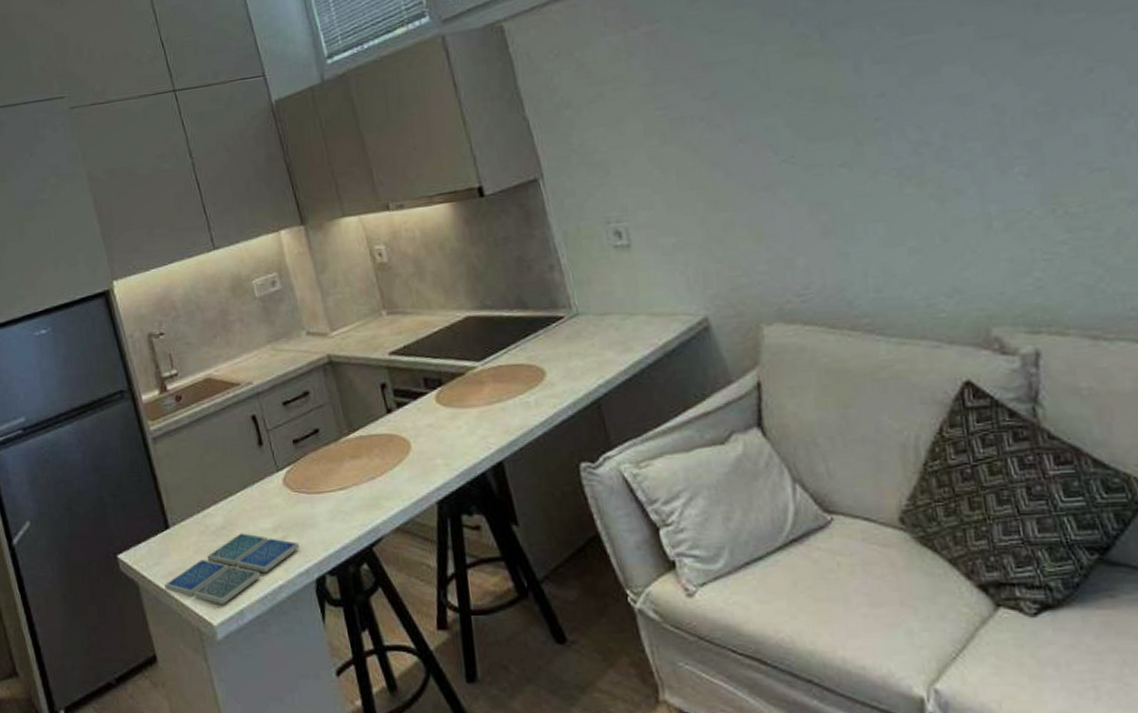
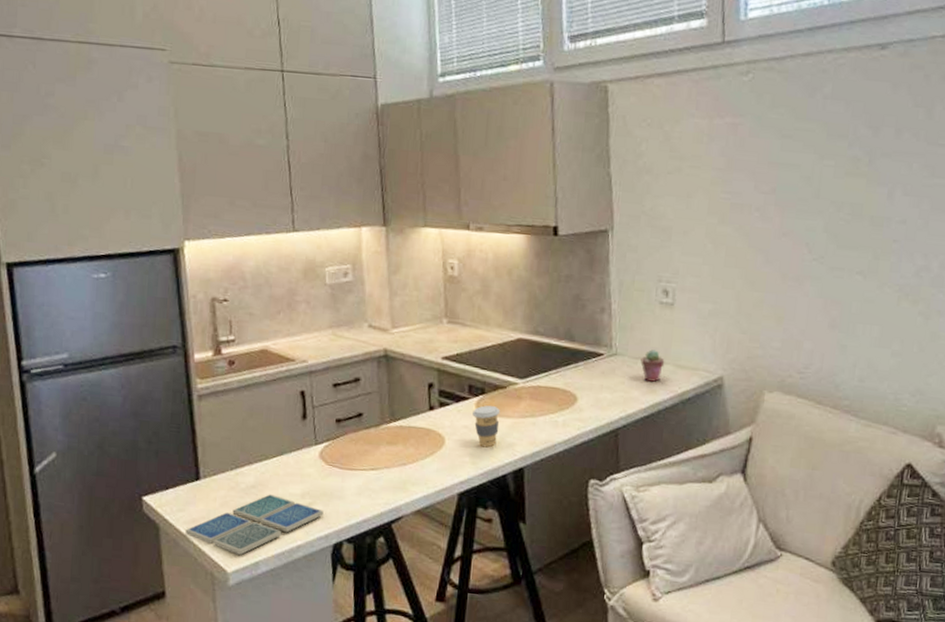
coffee cup: none [434,397,467,445] -> present [472,405,501,448]
potted succulent: none [607,301,636,339] -> present [640,349,665,382]

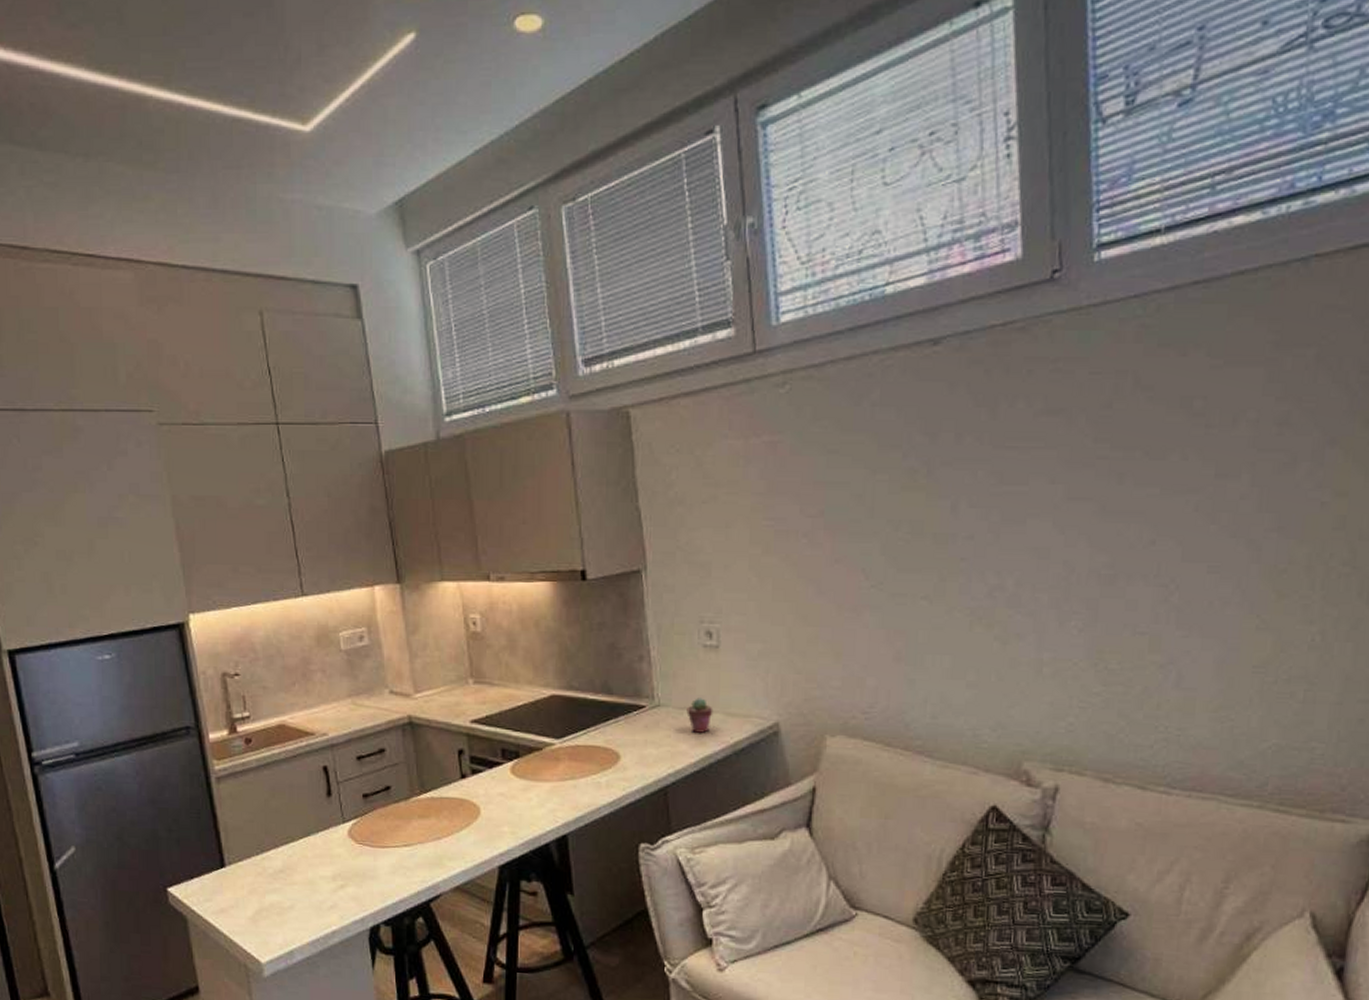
drink coaster: present [185,494,324,556] -> none [214,878,357,945]
coffee cup: present [472,405,501,448] -> none [508,770,538,815]

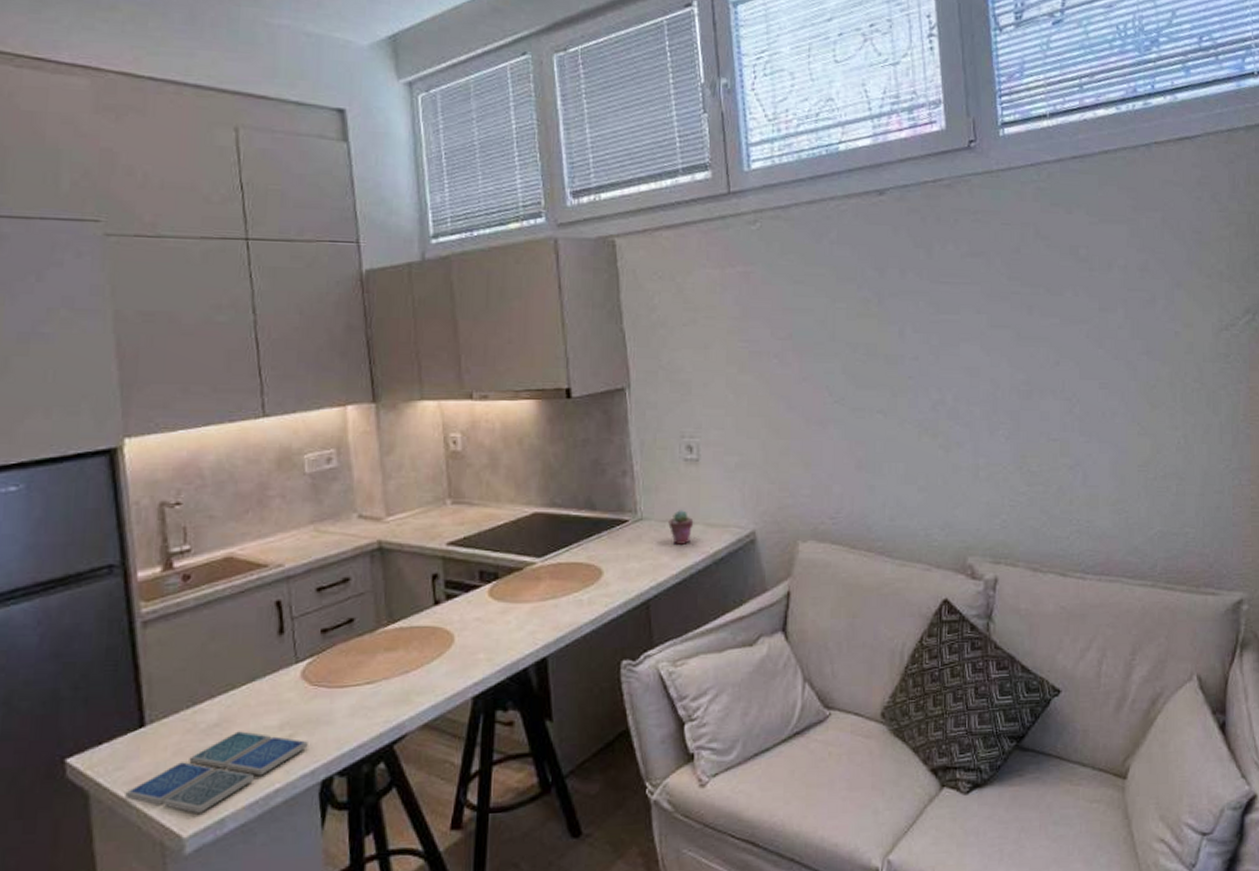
drink coaster: none [214,878,357,945] -> present [125,731,308,814]

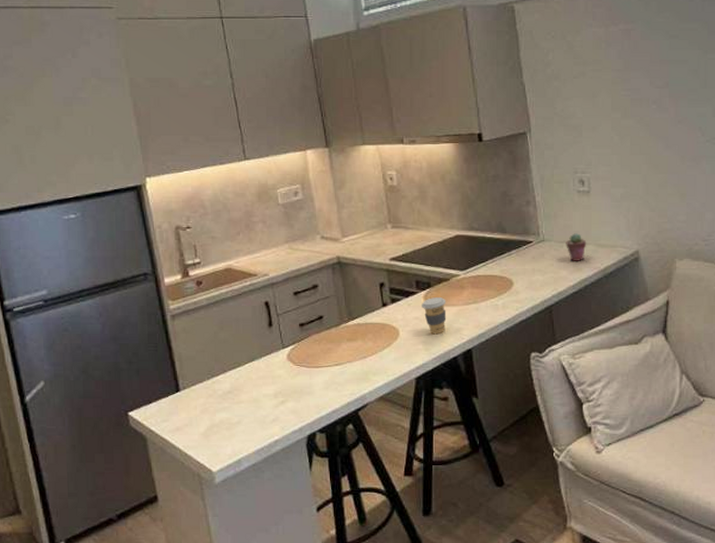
drink coaster: present [125,731,308,814] -> none [171,397,296,456]
coffee cup: none [485,592,517,640] -> present [422,297,447,335]

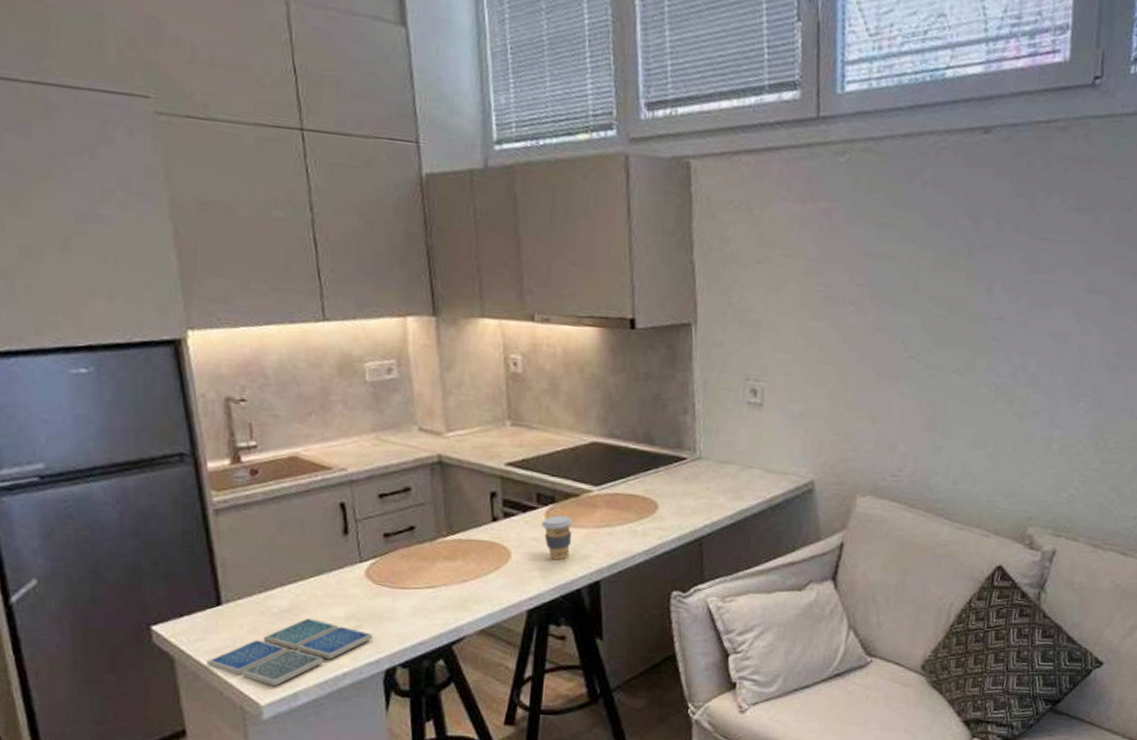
drink coaster: none [171,397,296,456] -> present [207,618,373,687]
potted succulent: present [566,233,587,261] -> none [726,453,753,487]

